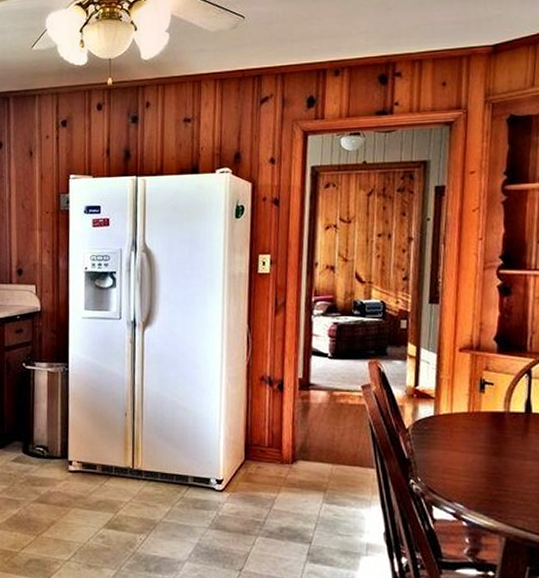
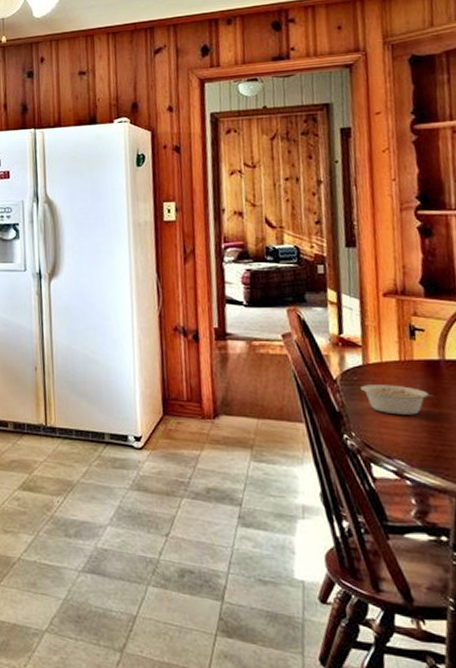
legume: none [430,434,495,462] -> present [361,385,433,415]

